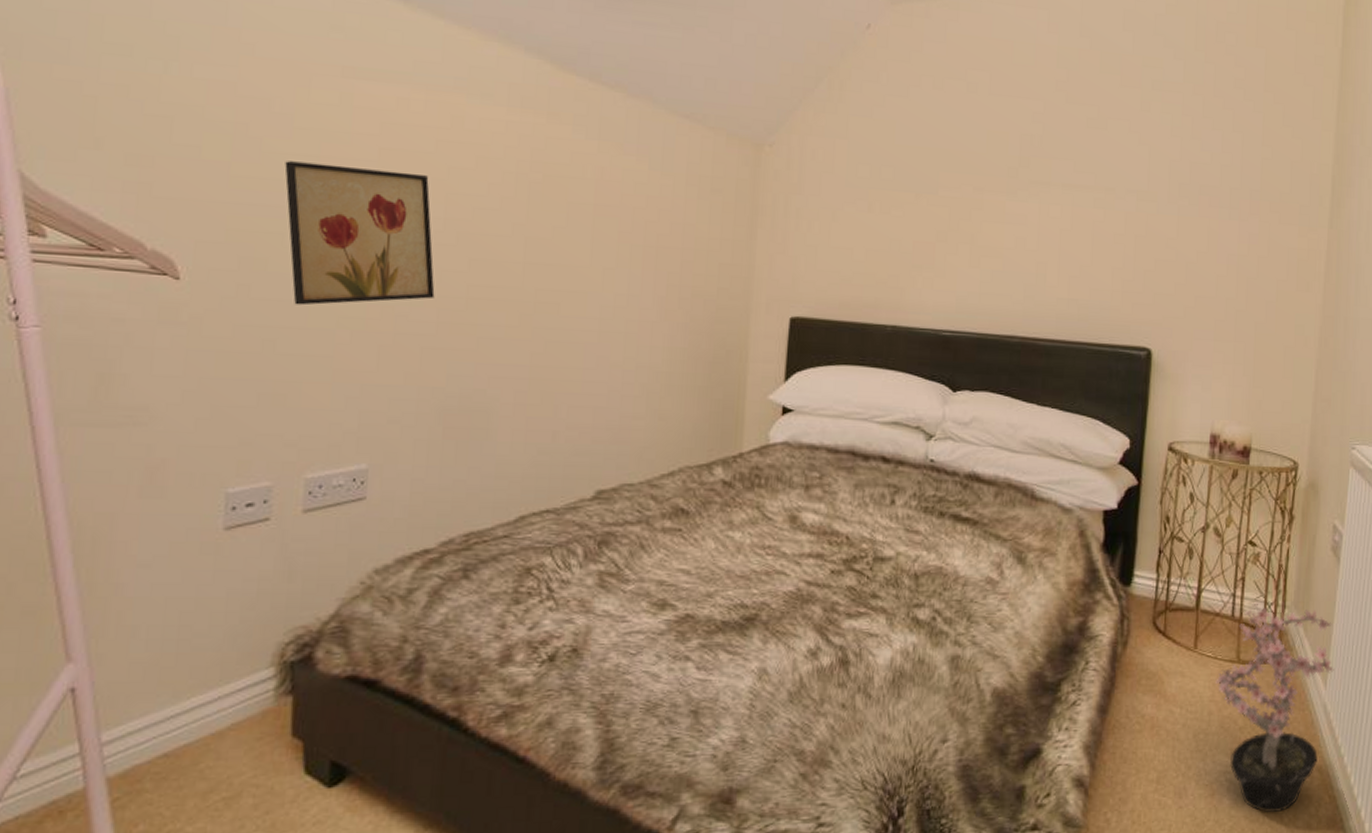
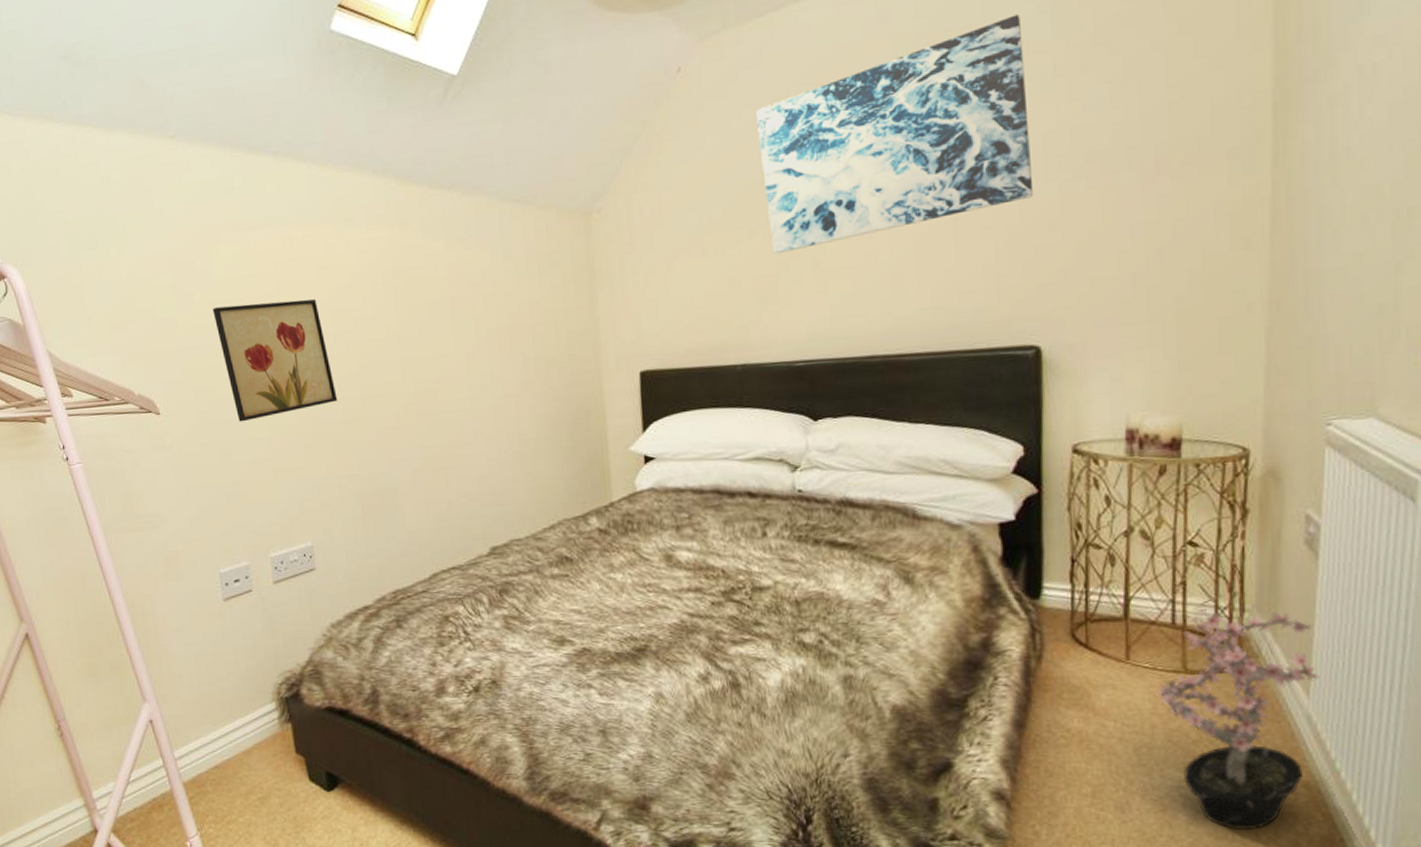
wall art: none [934,54,1161,223] -> present [756,14,1034,254]

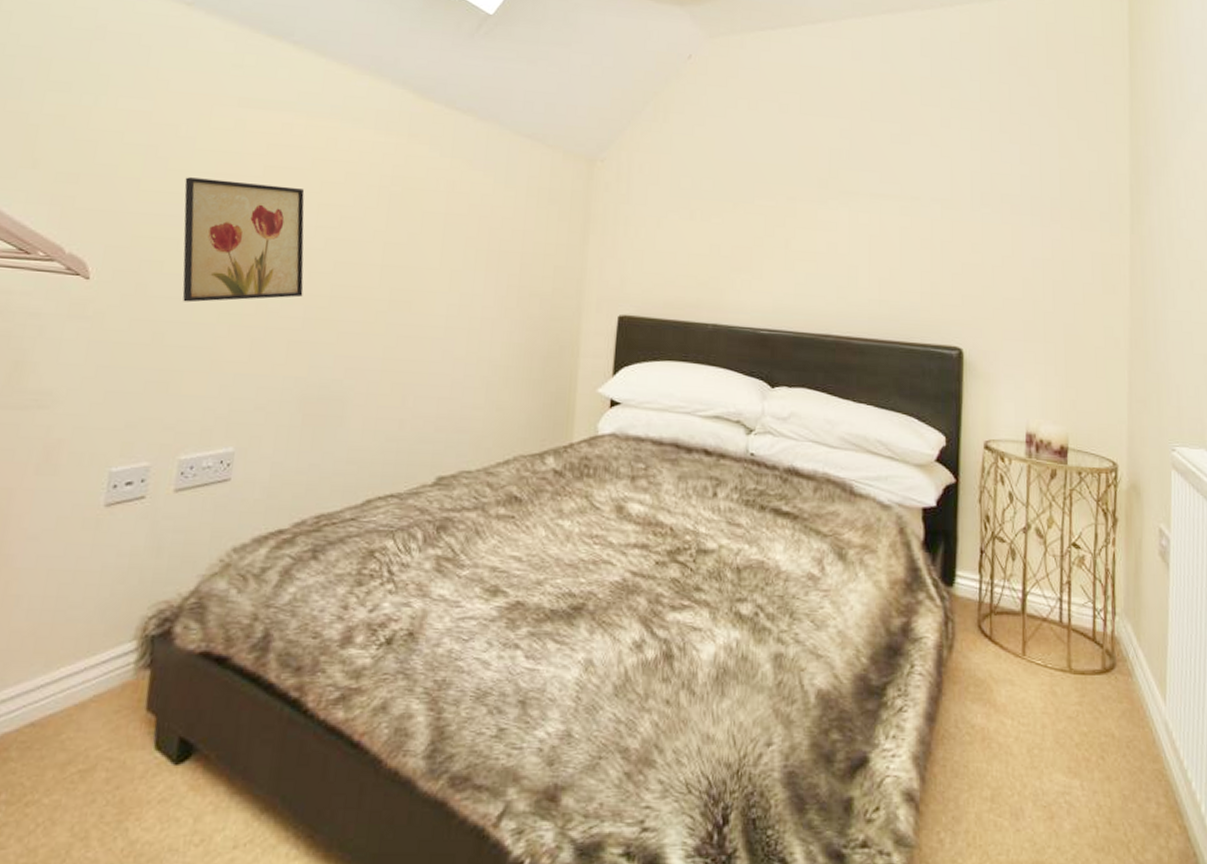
wall art: present [756,14,1034,254] -> none [749,77,962,230]
potted plant: present [1157,609,1319,831] -> none [1047,610,1173,842]

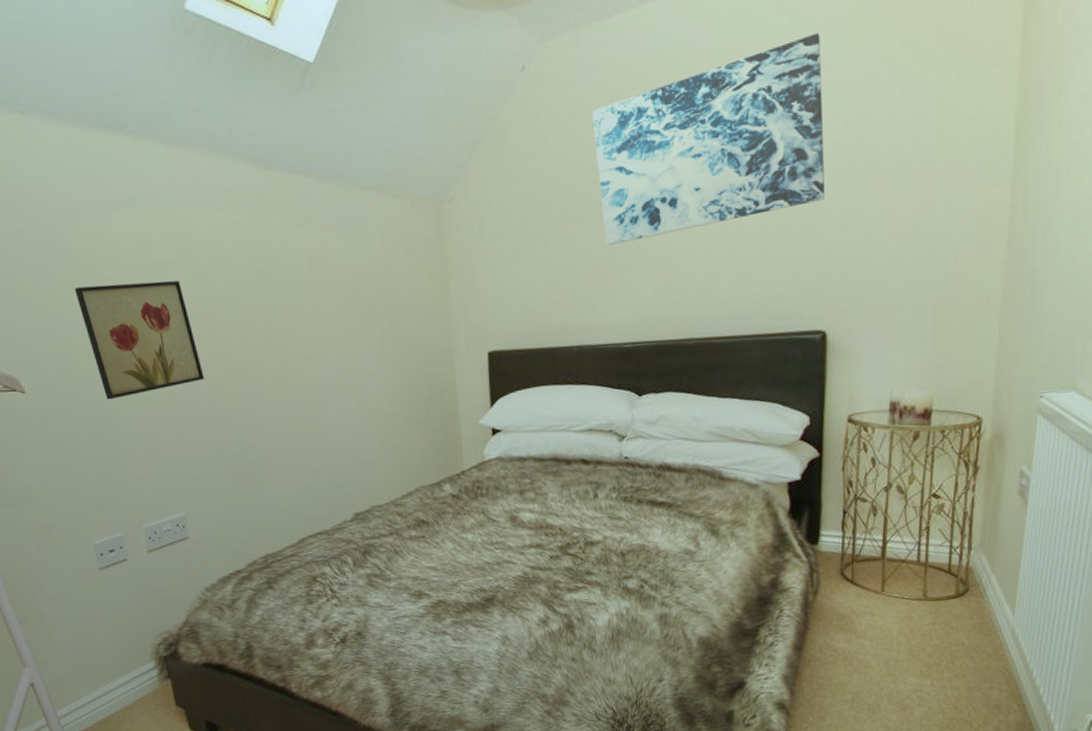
wall art: none [749,77,962,230] -> present [593,33,826,246]

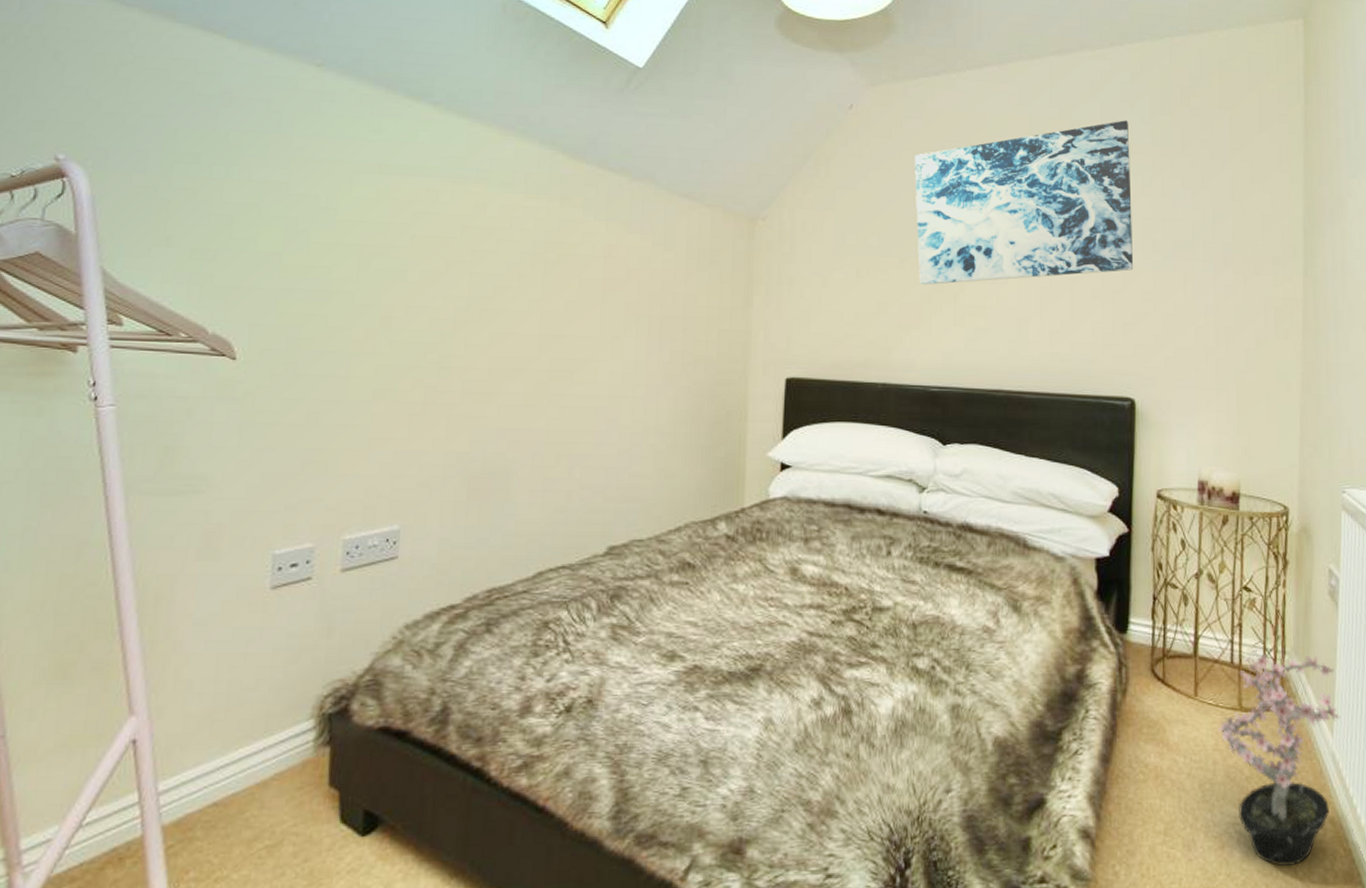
wall art: present [74,280,205,400] -> none [328,250,460,380]
potted plant: none [903,548,1022,721] -> present [1218,650,1340,867]

